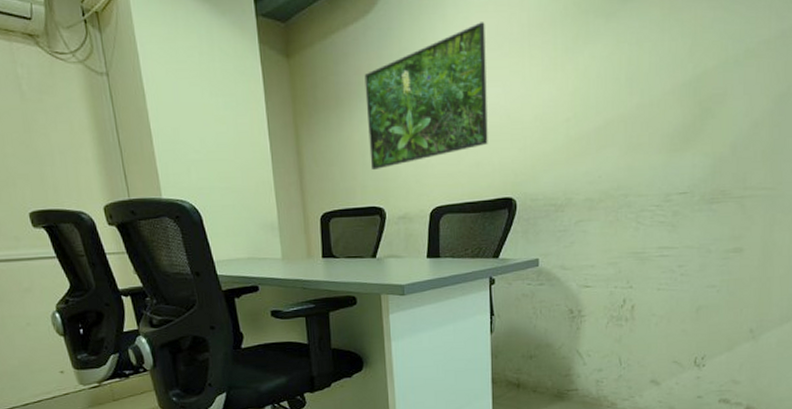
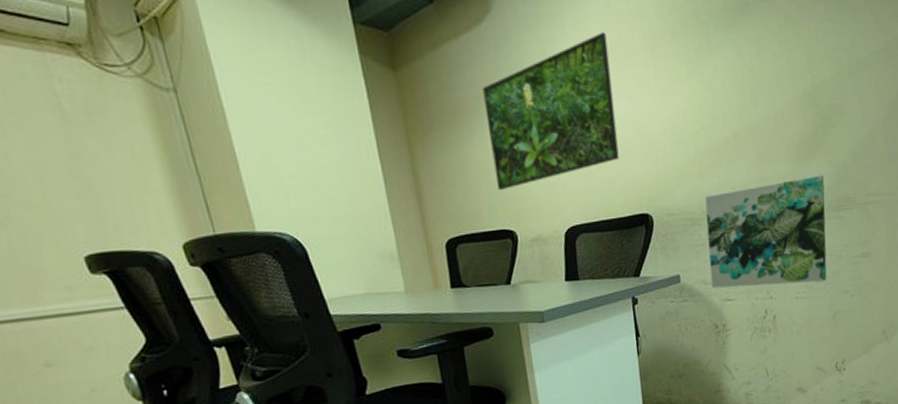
wall art: none [569,166,699,275] -> present [704,175,827,289]

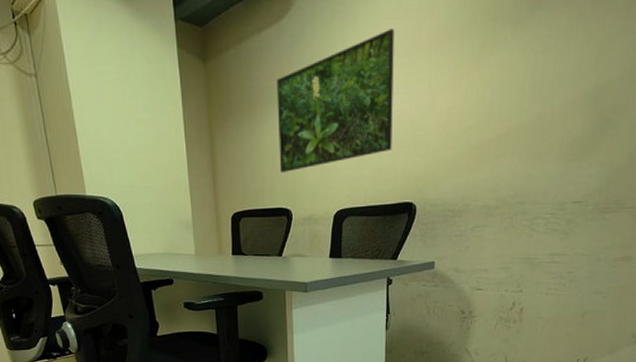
wall art: present [704,175,827,289] -> none [463,176,595,281]

